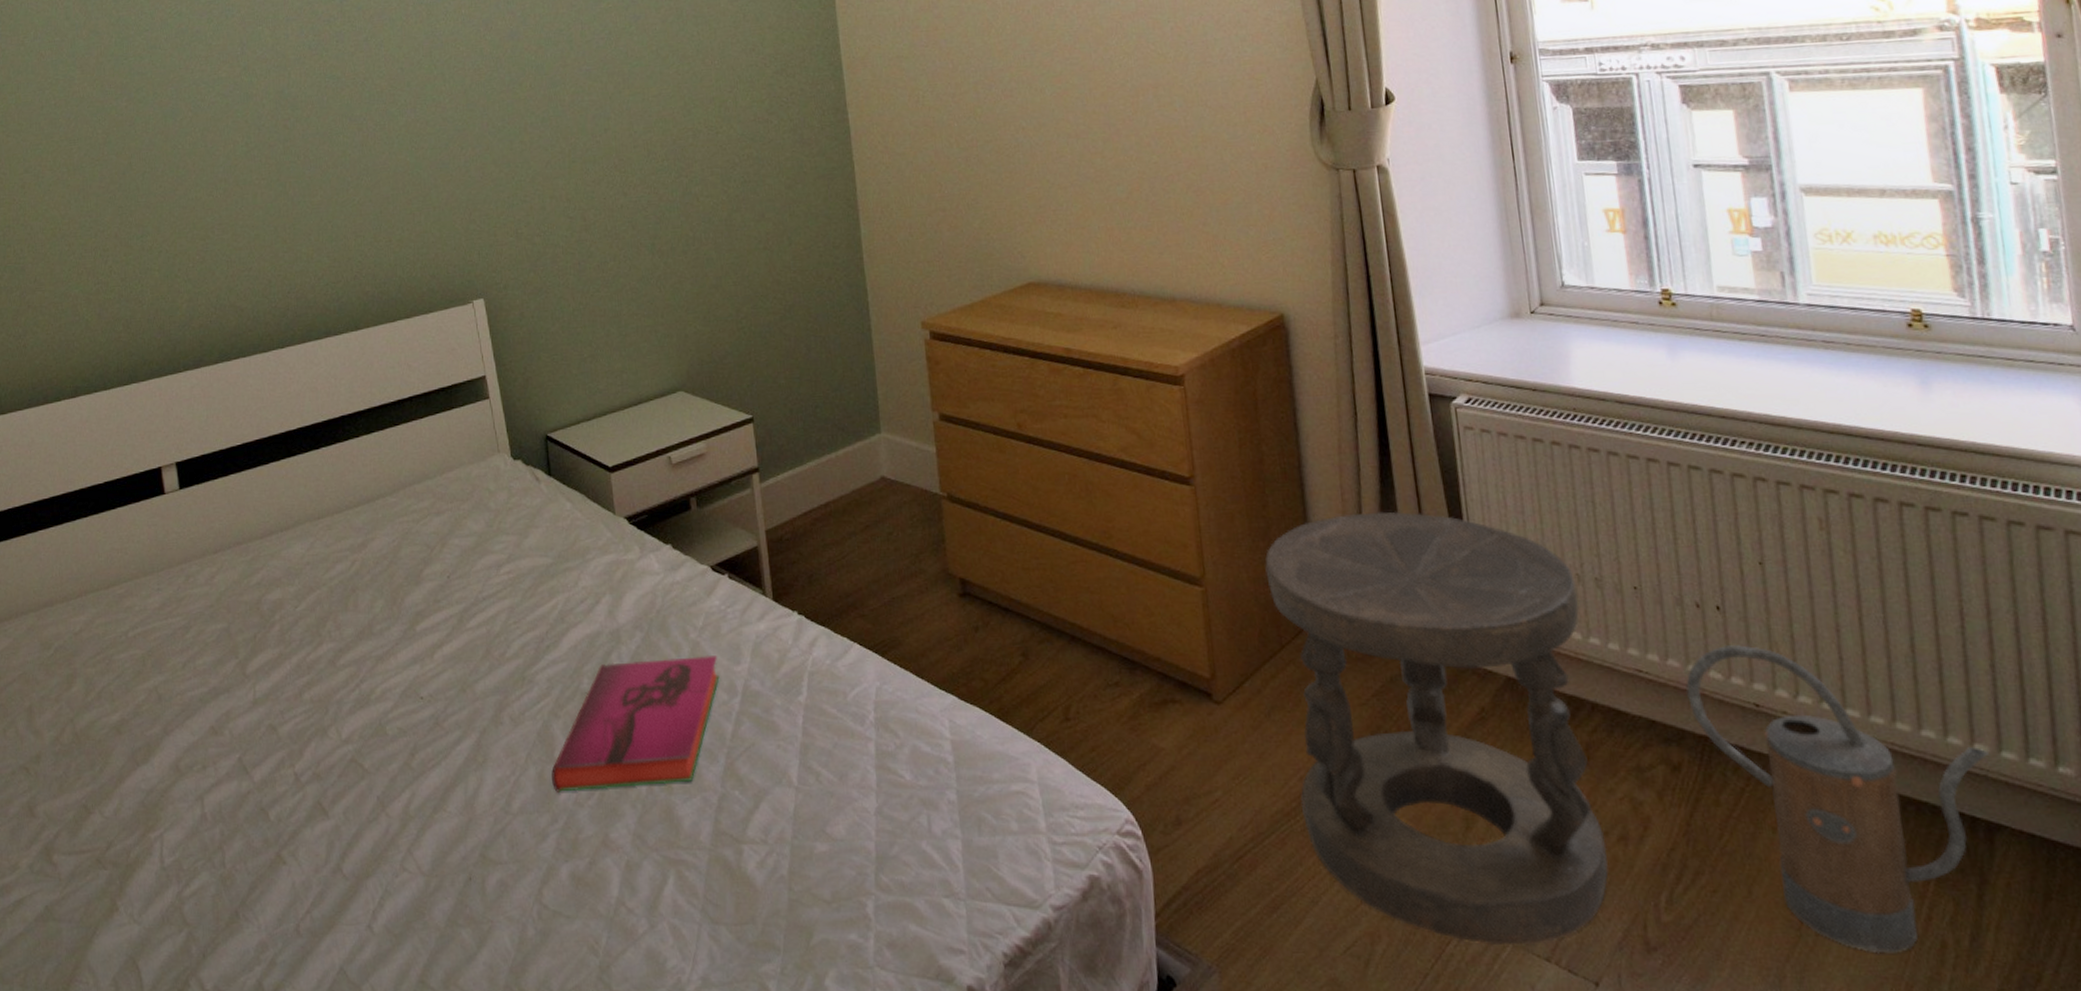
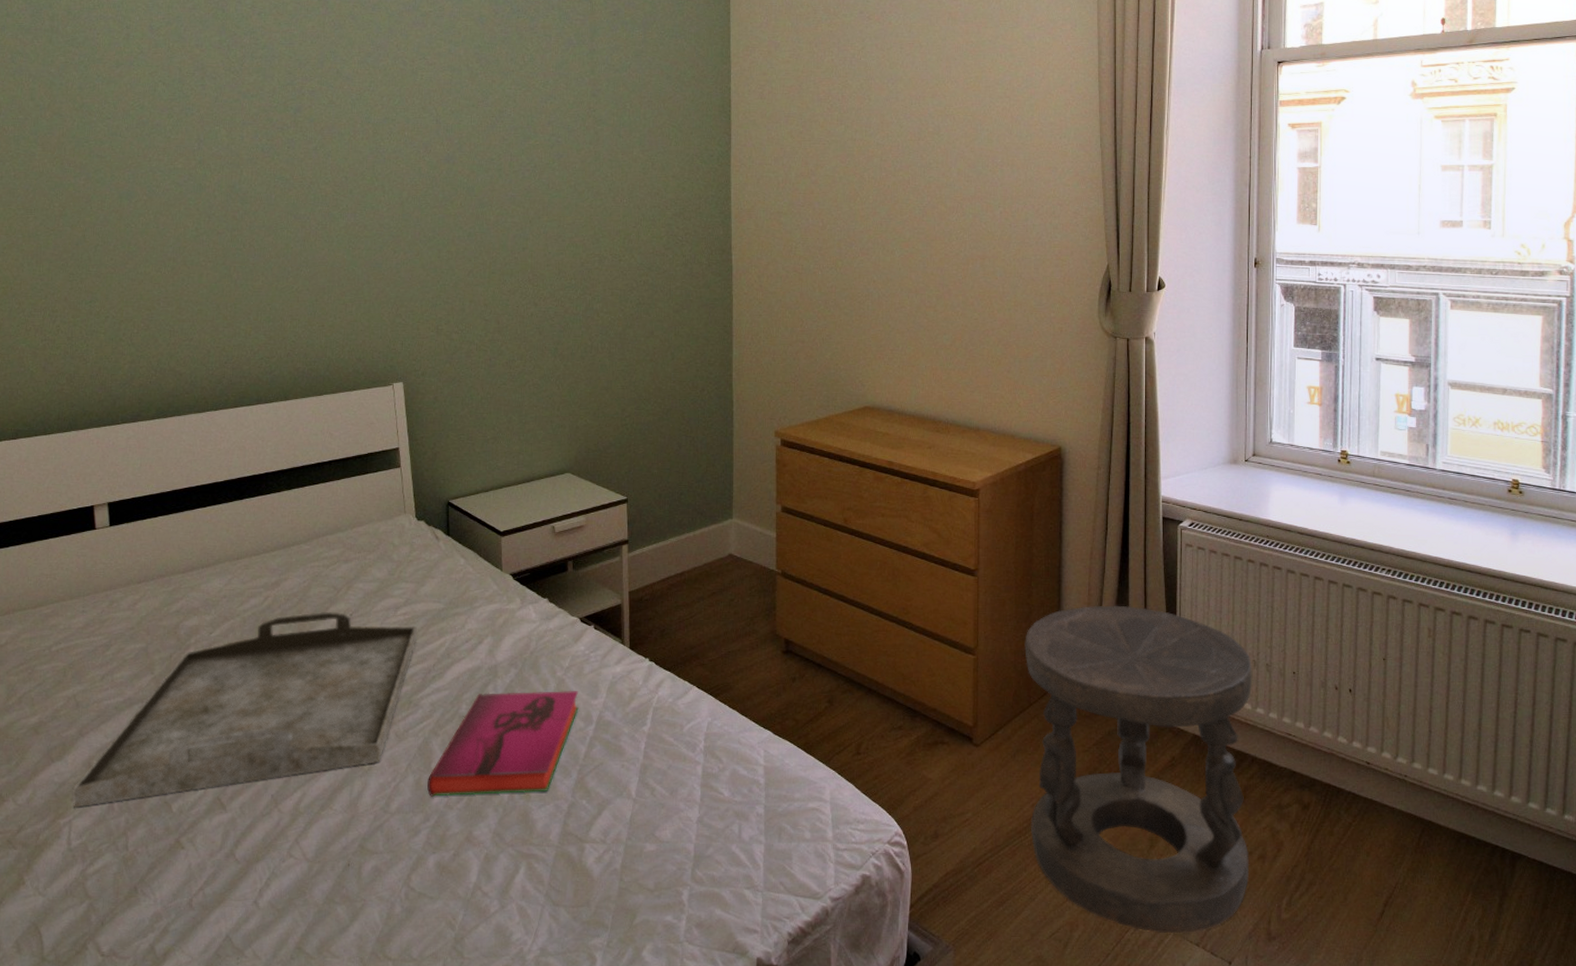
serving tray: none [161,573,525,819] -> present [72,611,417,808]
watering can: present [1685,645,1989,954] -> none [1319,718,1520,944]

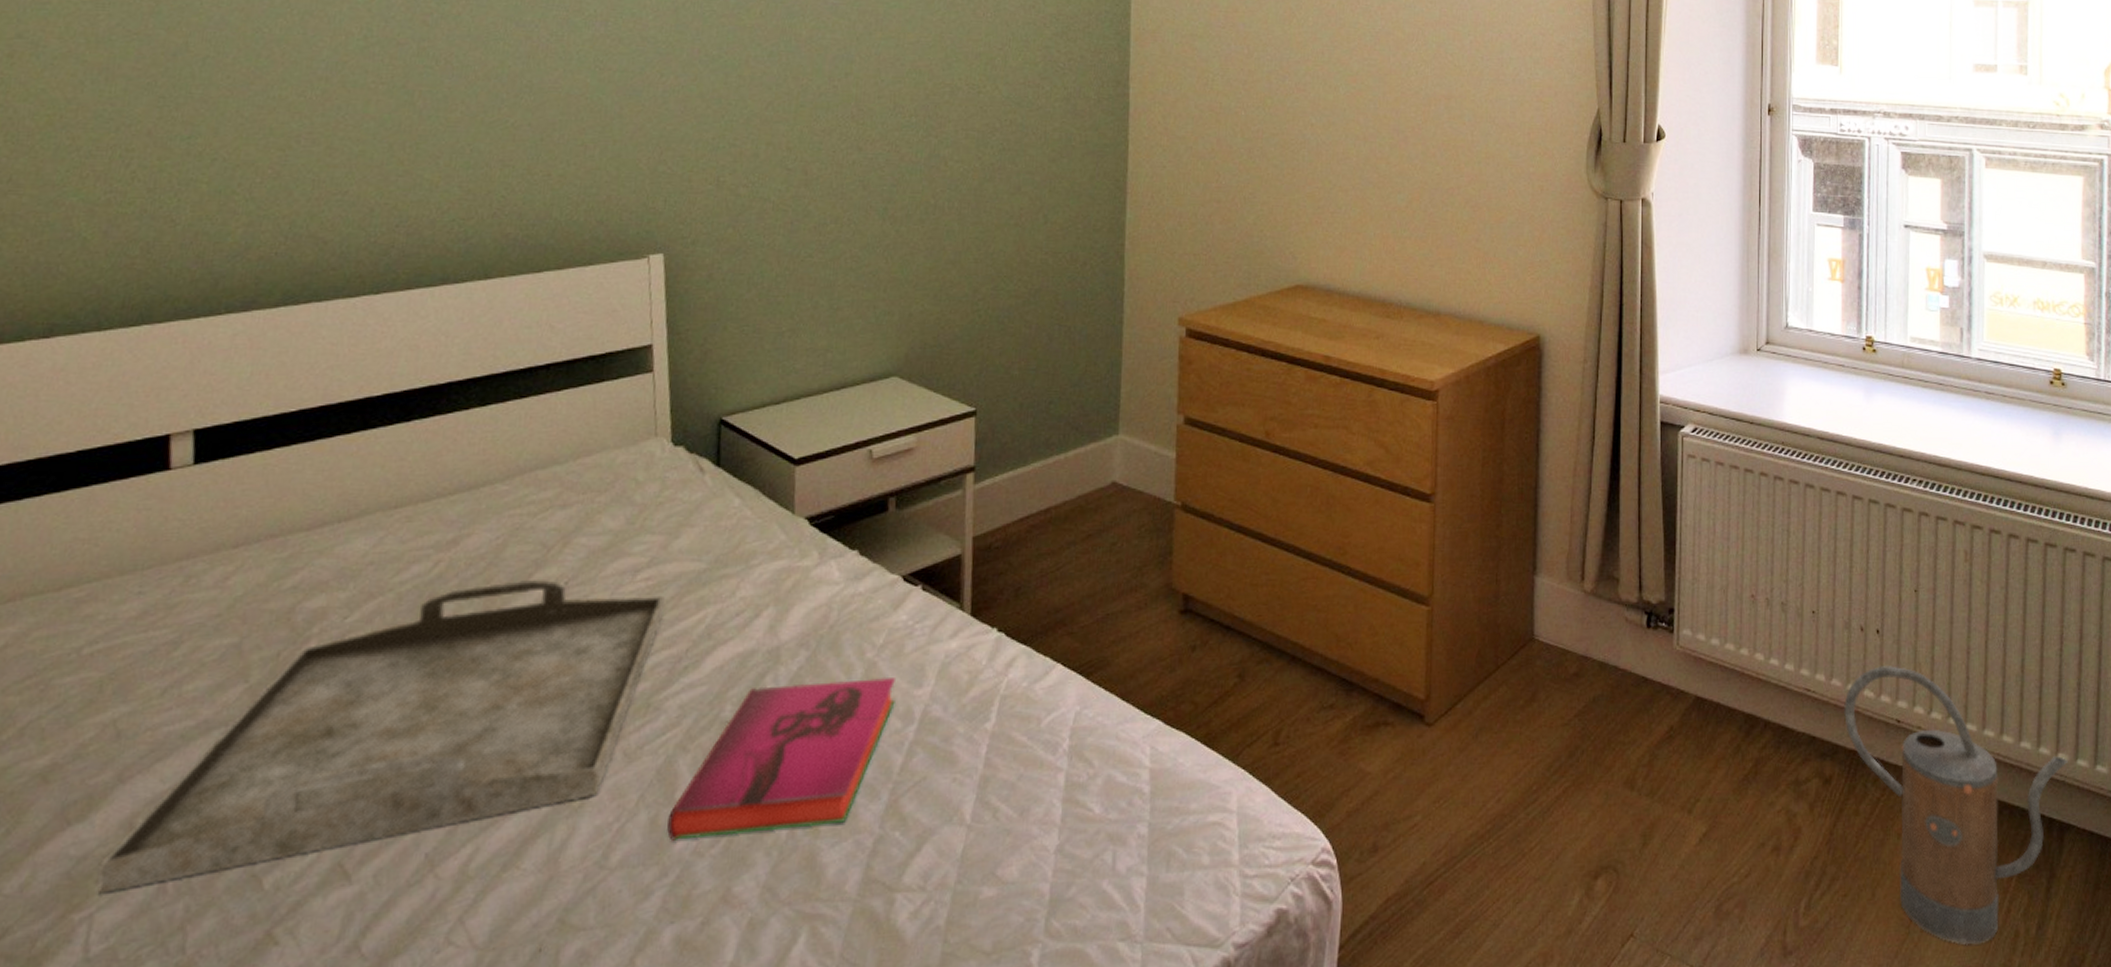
stool: present [1024,605,1253,934] -> none [1491,534,1766,959]
watering can: none [1319,718,1520,944] -> present [1843,666,2068,945]

